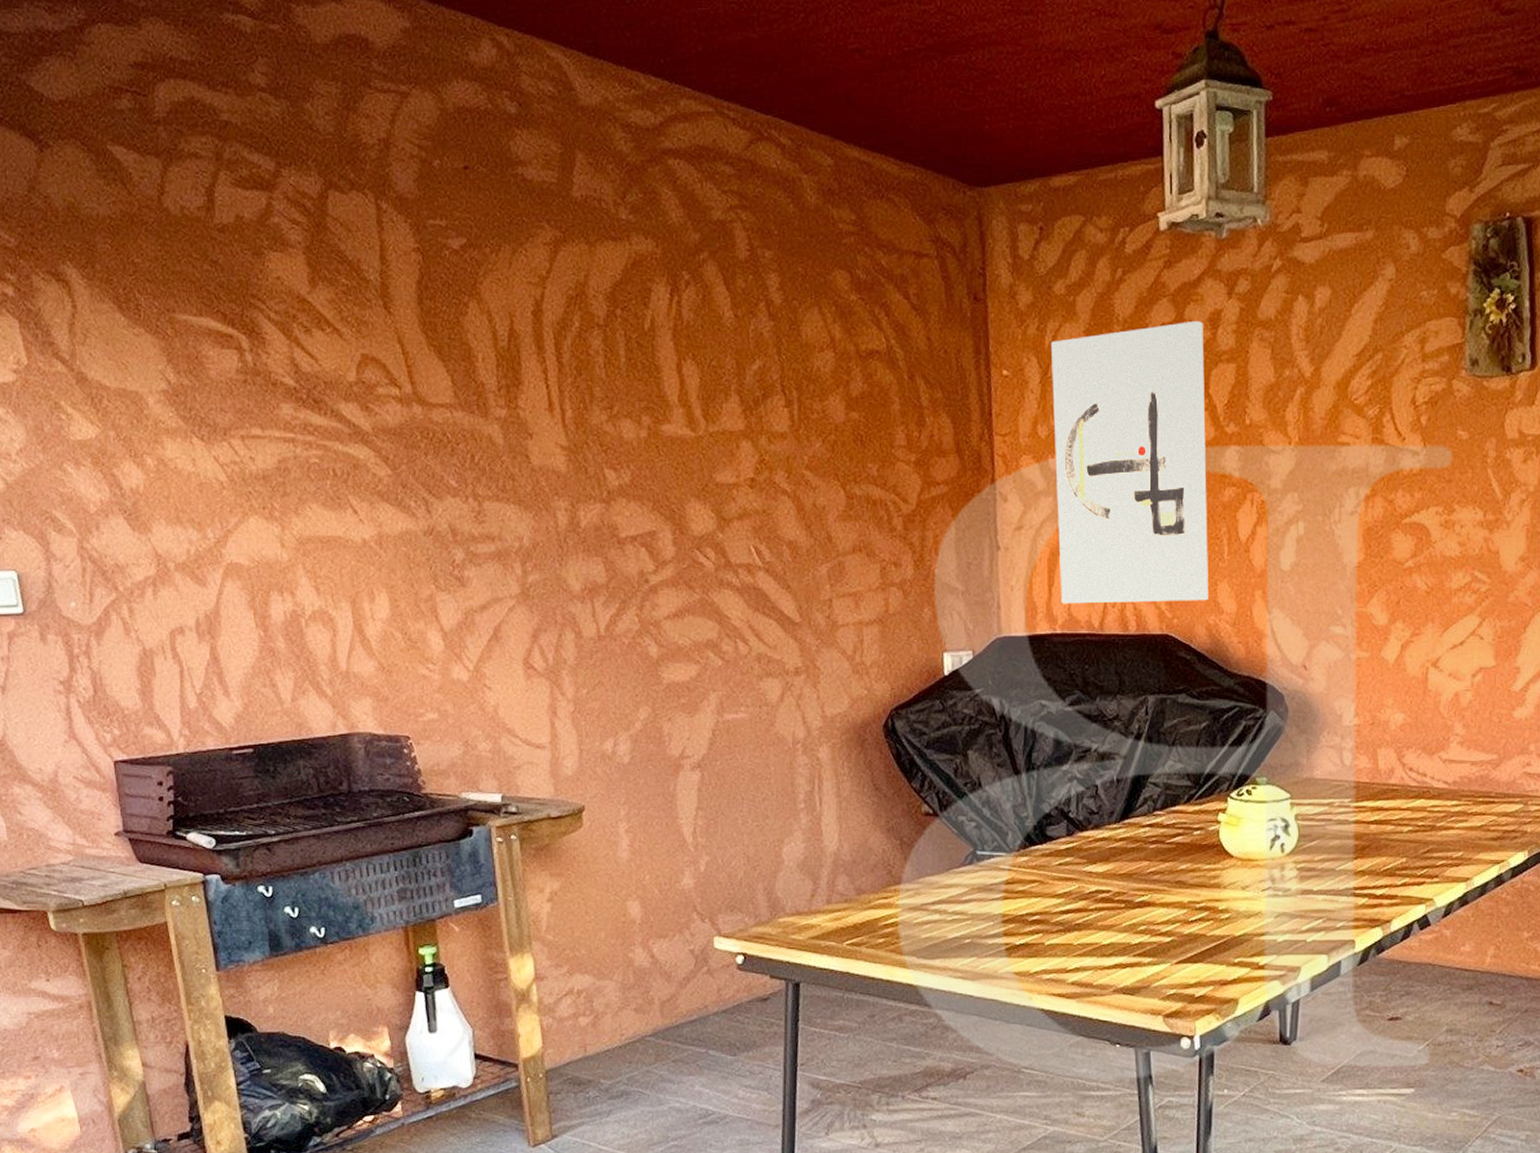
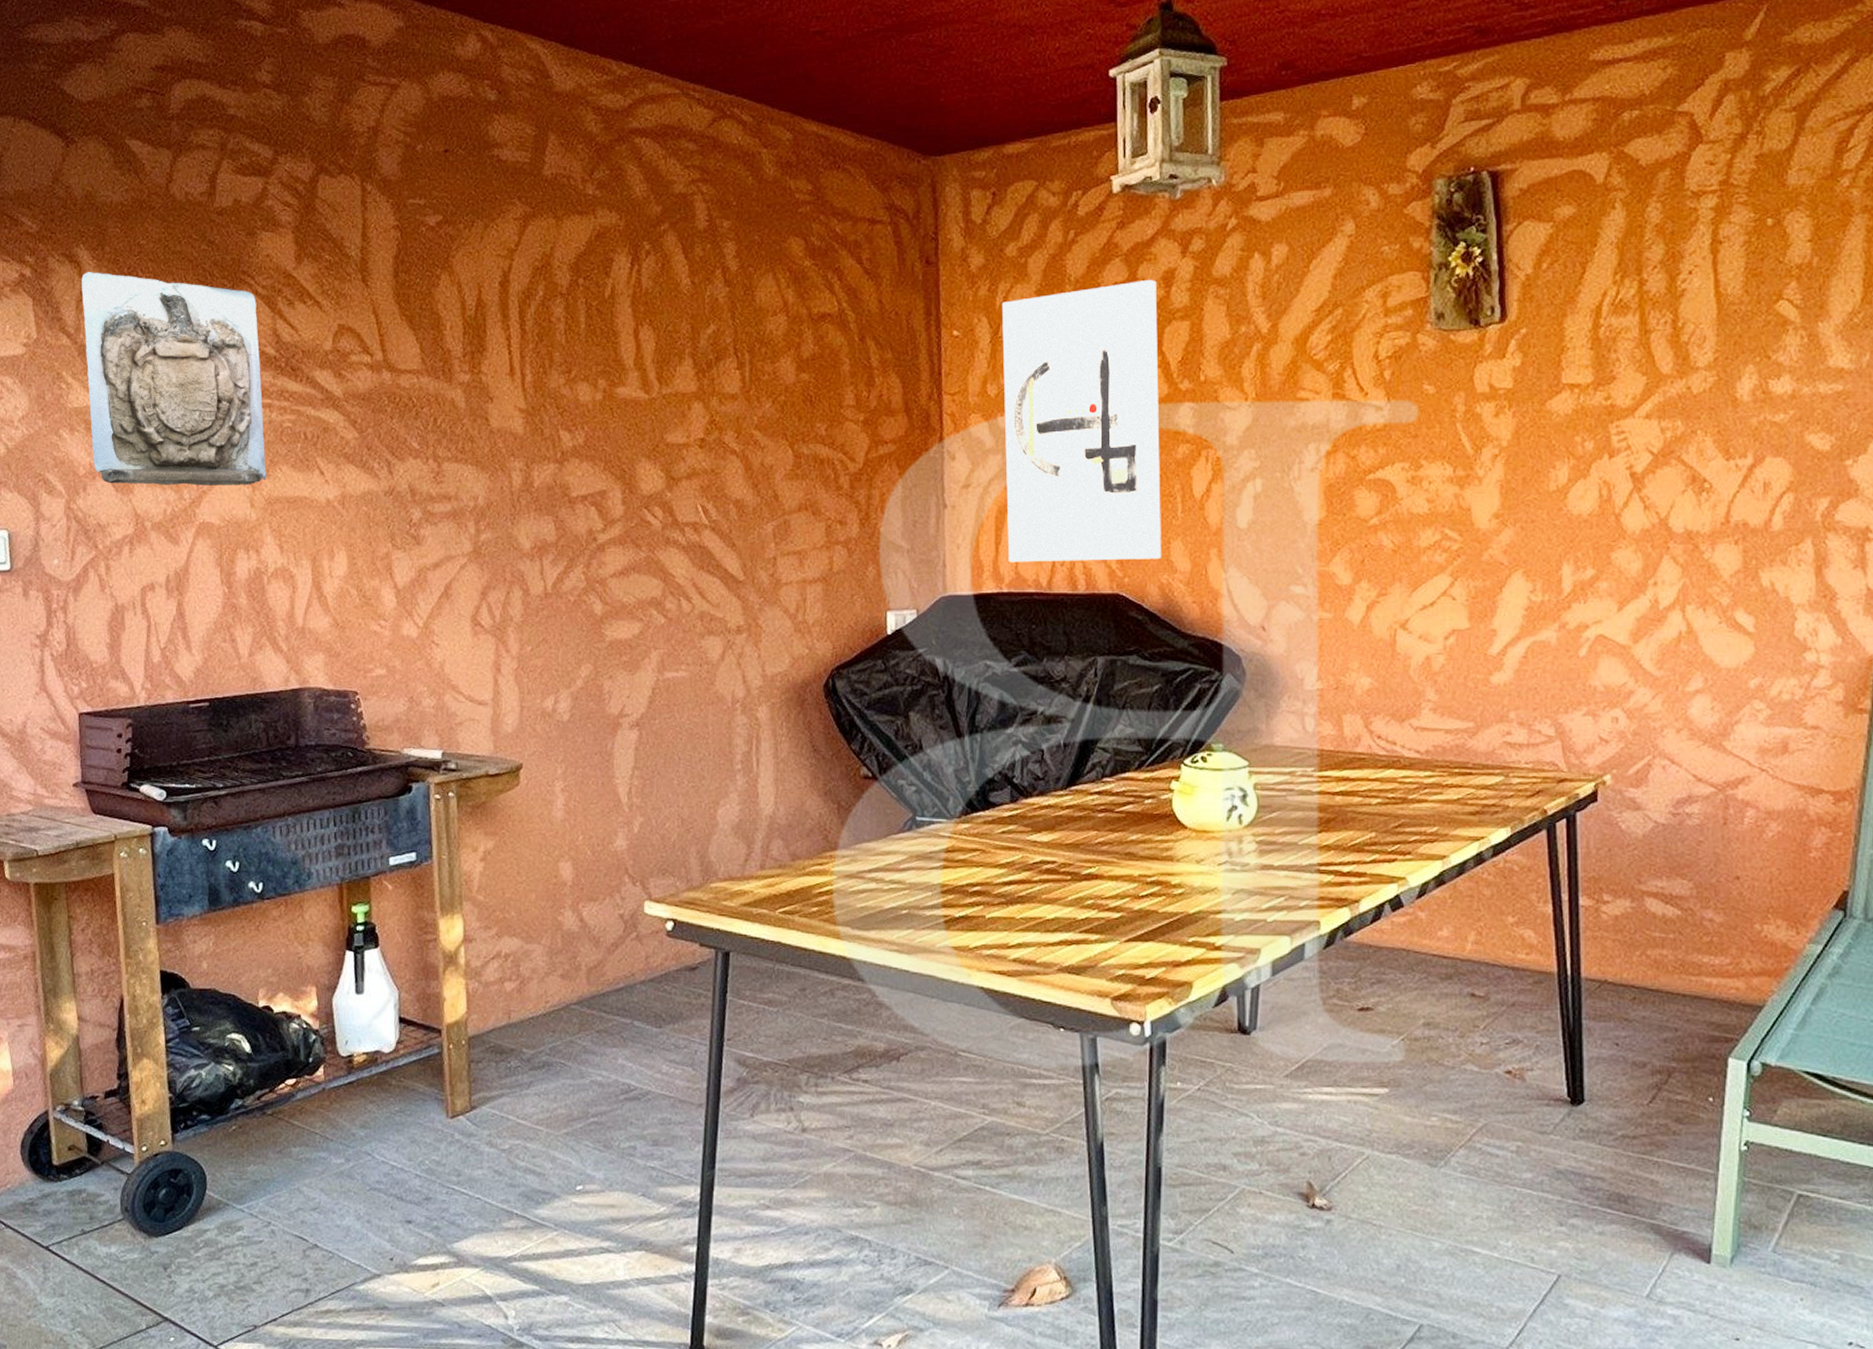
wall sculpture: none [71,292,296,525] -> present [81,272,267,486]

